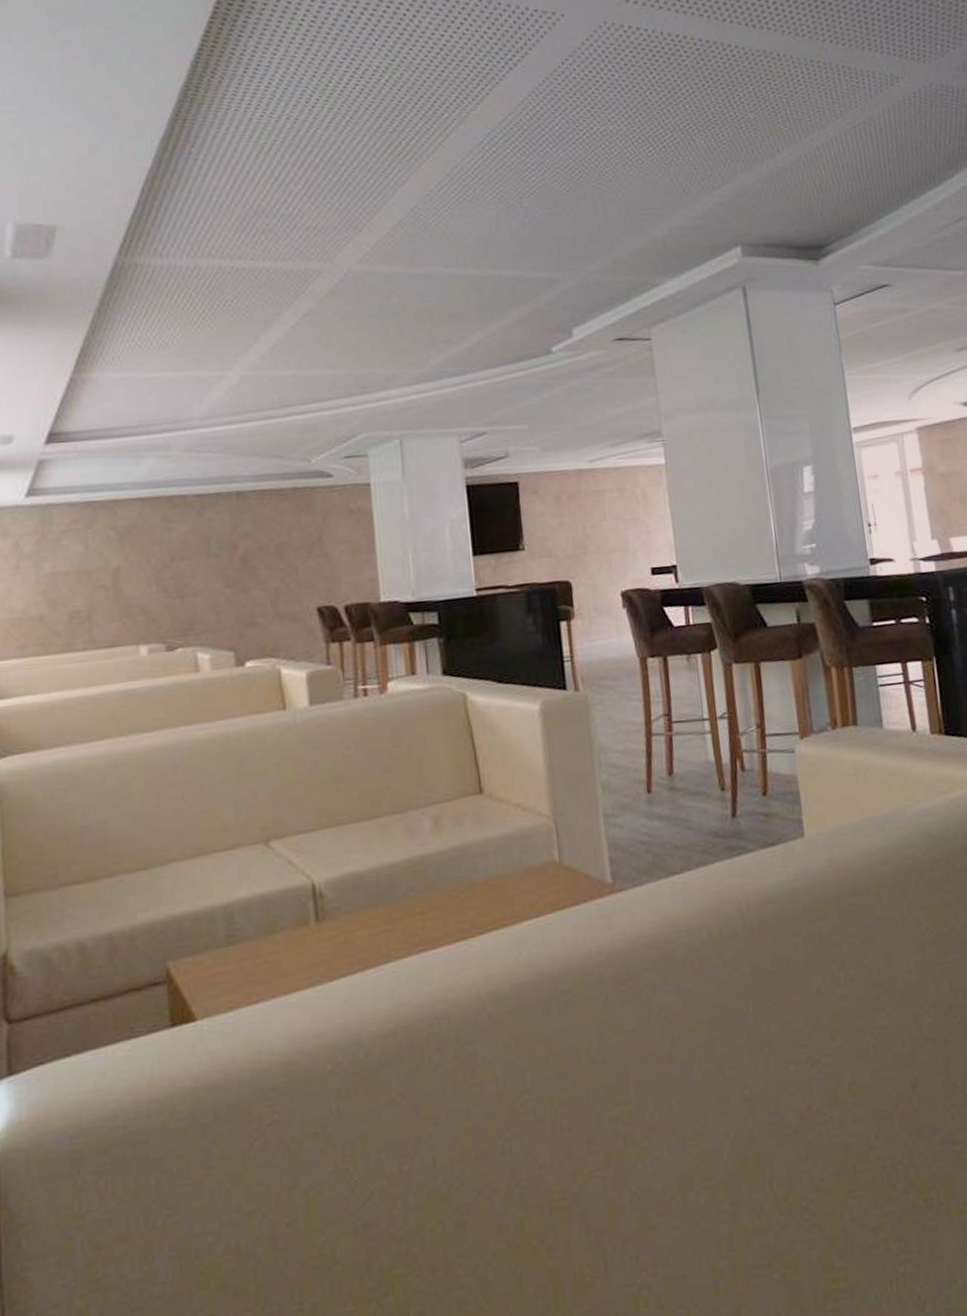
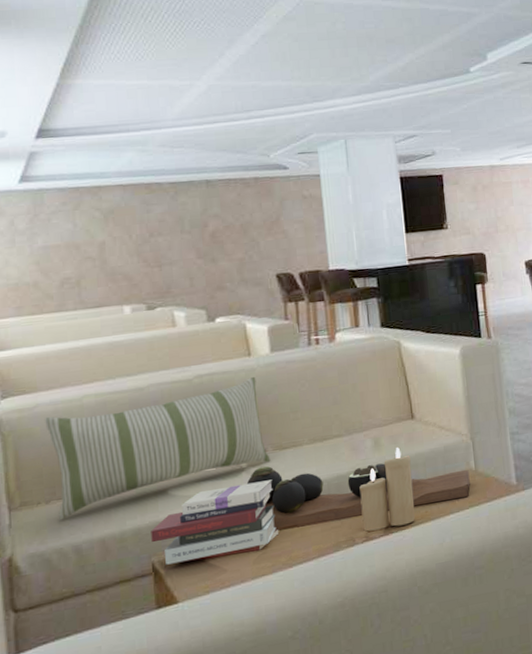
pillow: none [48,735,308,910] -> present [45,376,271,521]
books: none [166,867,318,971] -> present [151,479,280,565]
decorative tray: none [279,849,553,933] -> present [246,463,470,531]
candle: none [415,830,484,939] -> present [359,447,415,532]

